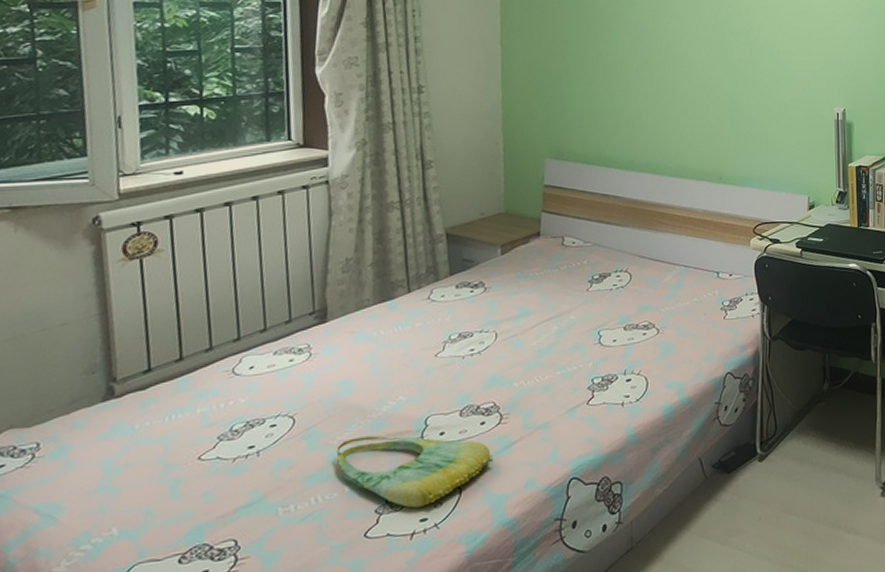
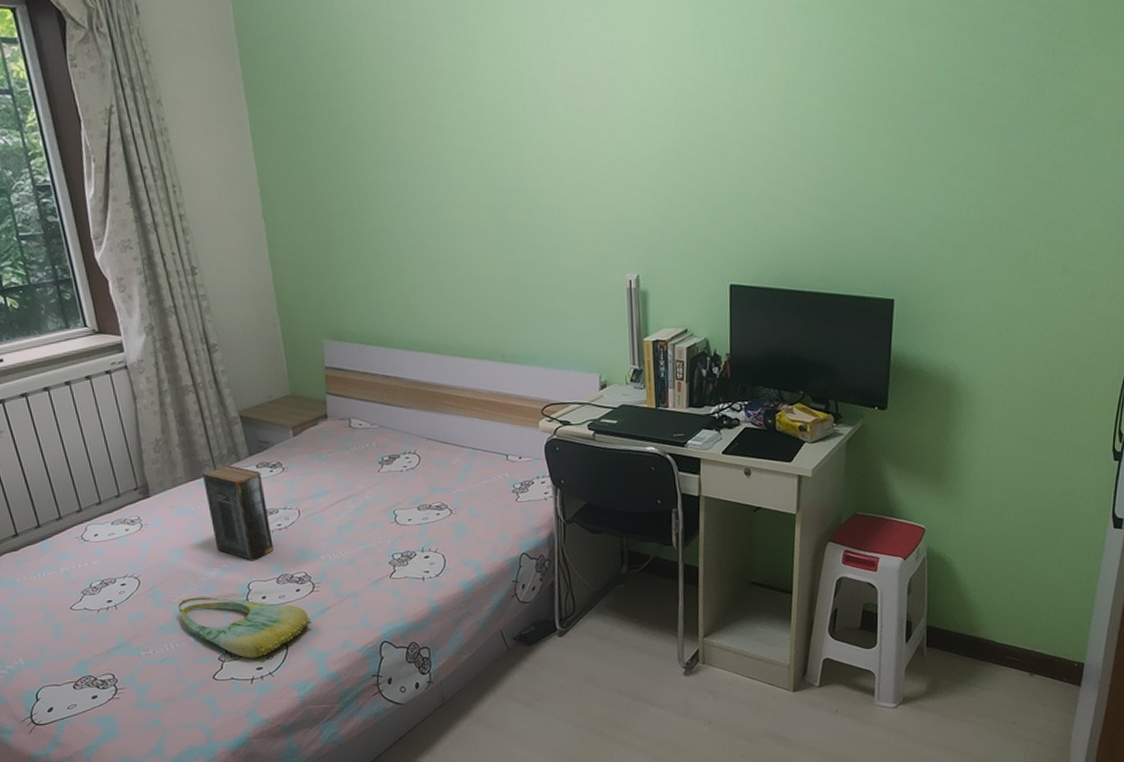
book: none [392,285,462,392] -> present [202,464,274,561]

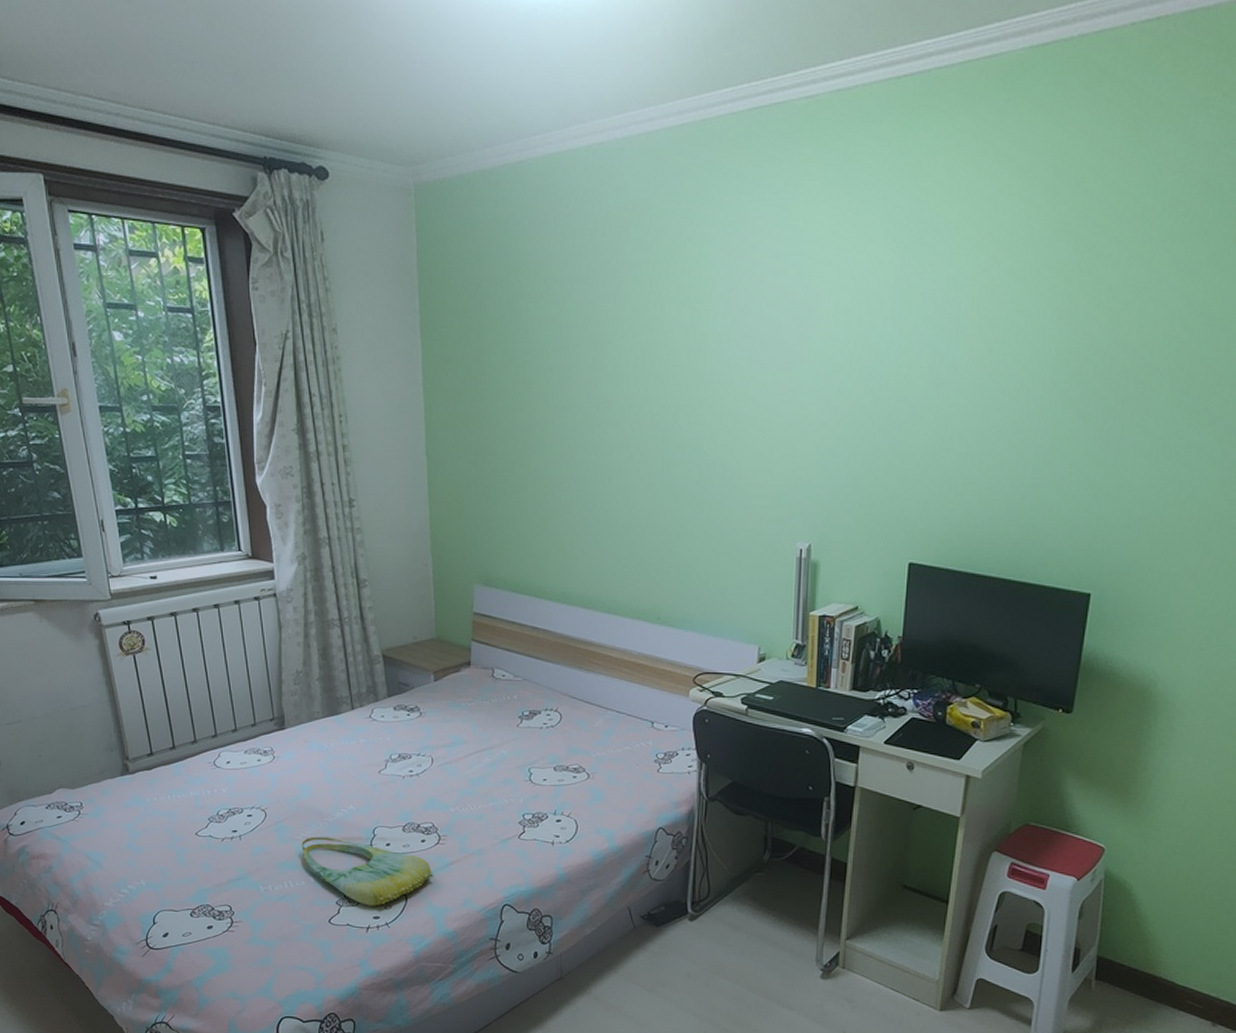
book: present [202,464,274,561] -> none [338,703,403,806]

